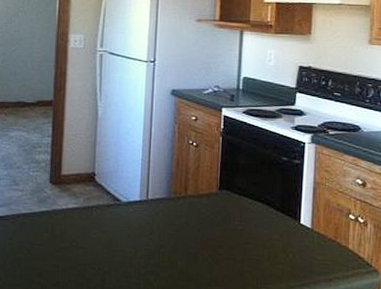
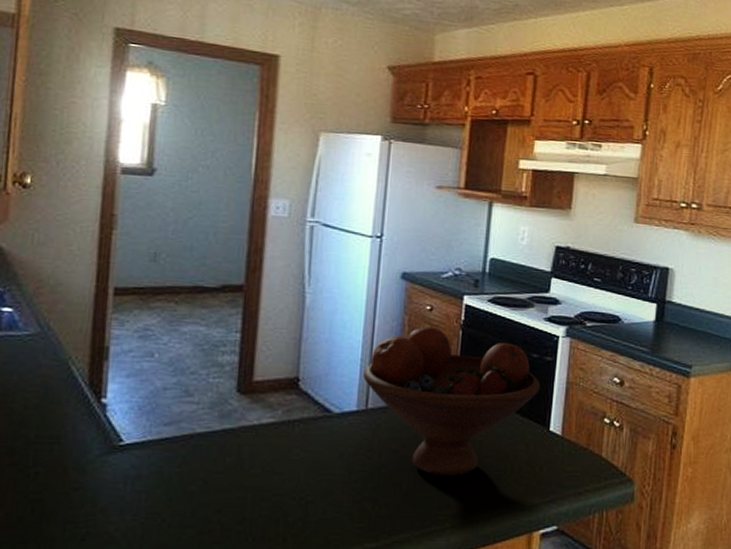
fruit bowl: none [144,134,291,258] -> present [363,327,540,476]

